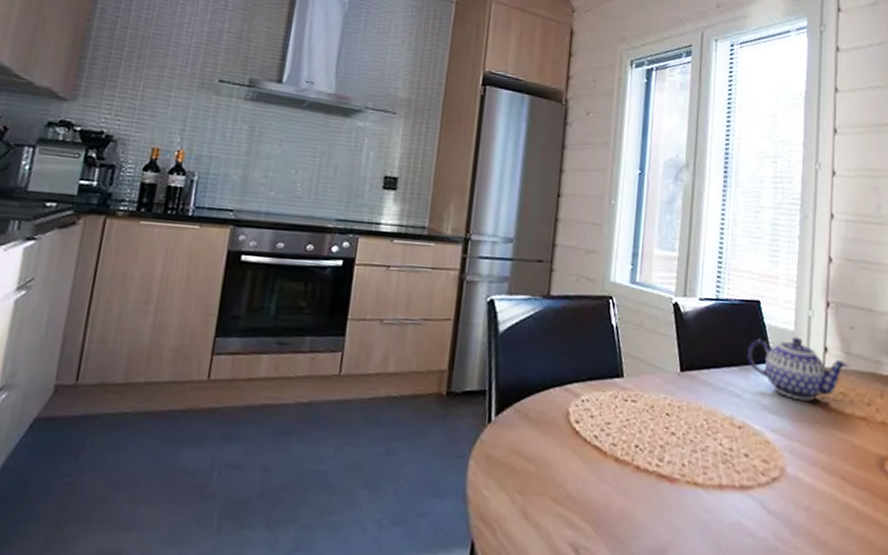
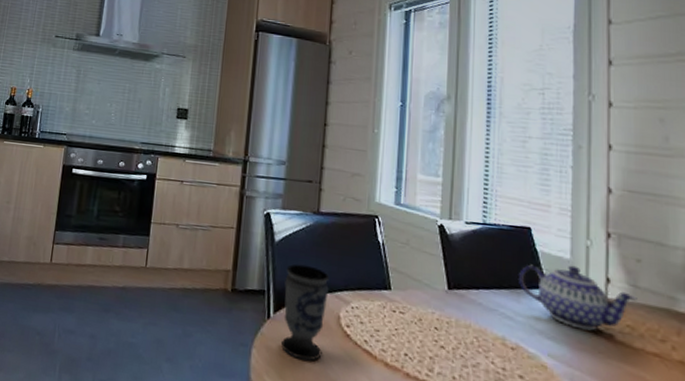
cup: none [503,356,559,466] -> present [281,264,330,361]

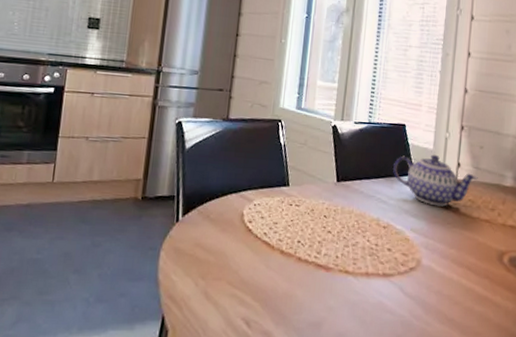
cup: present [281,264,330,361] -> none [189,168,236,257]

